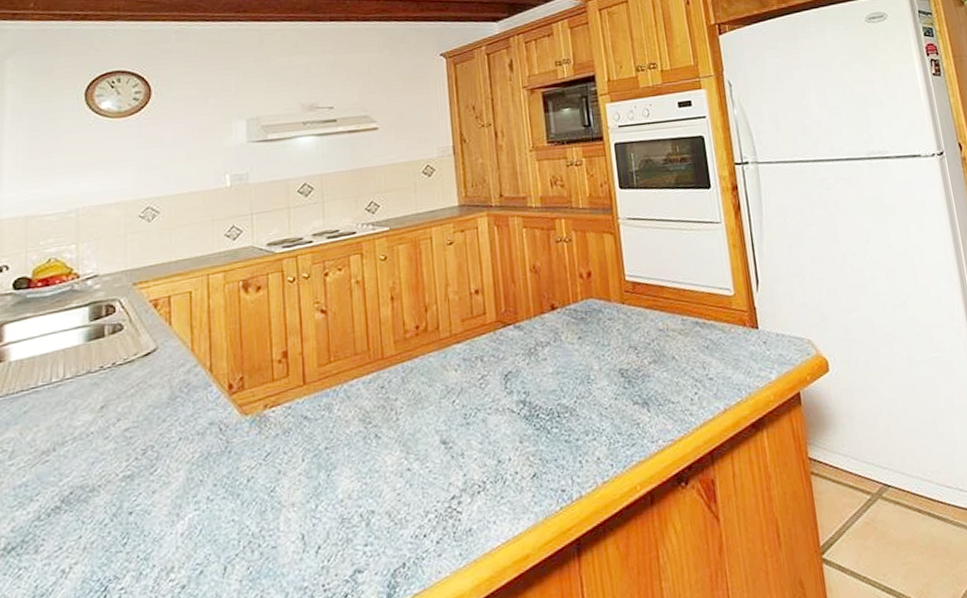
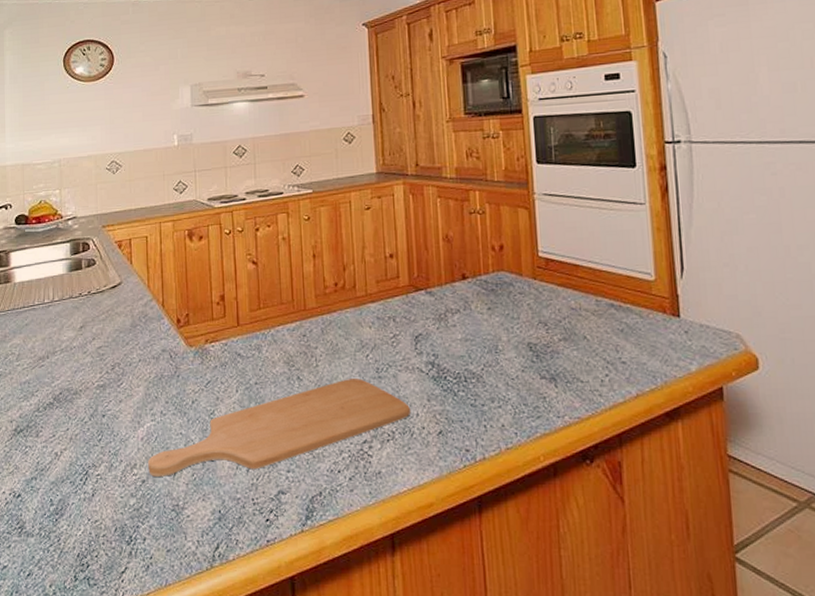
chopping board: none [190,428,503,579] -> present [148,379,411,477]

